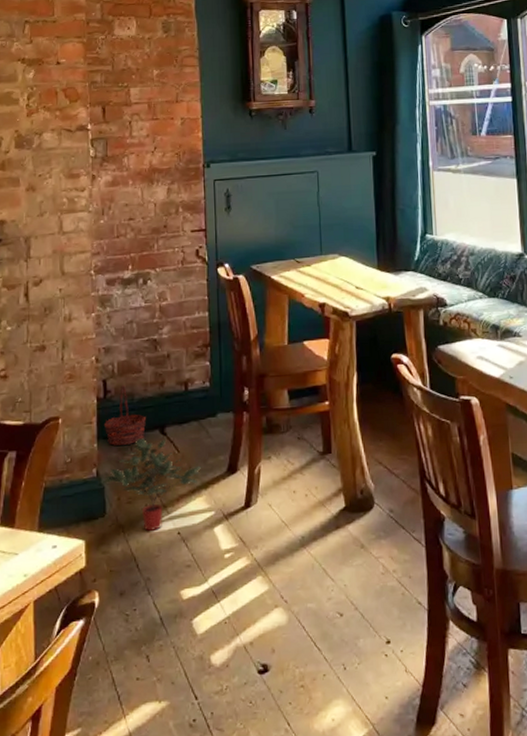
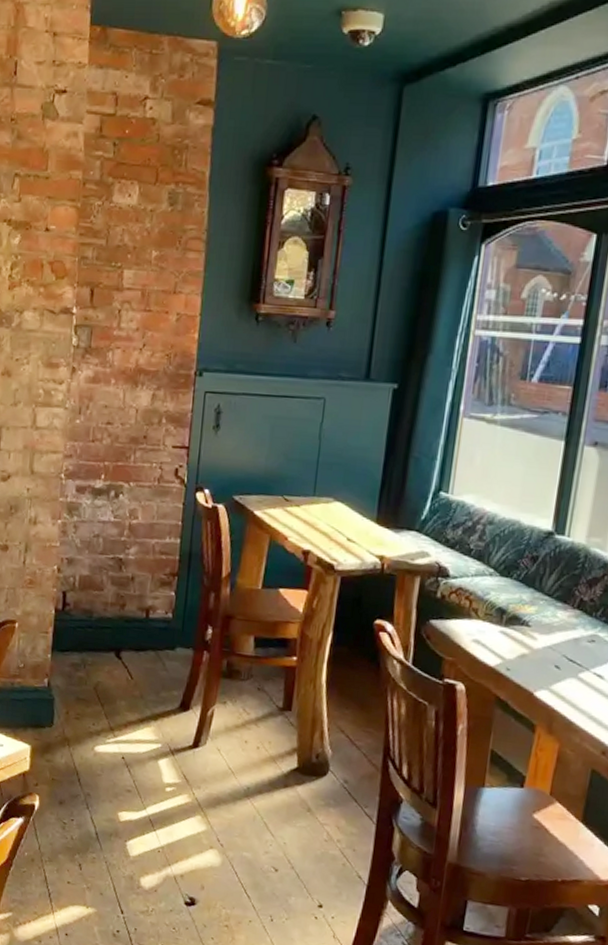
basket: present [103,385,147,446] -> none [59,601,103,662]
potted plant: present [103,438,202,532] -> none [53,657,154,751]

